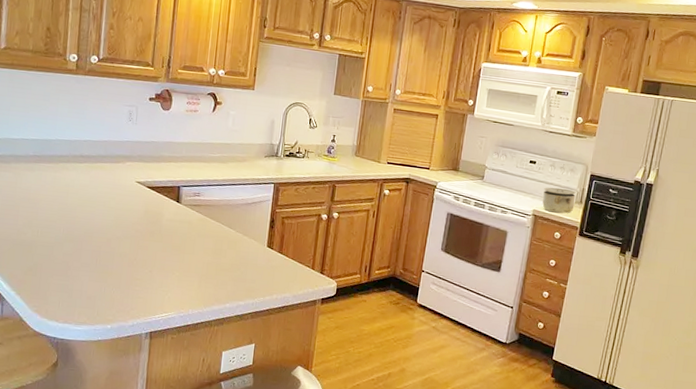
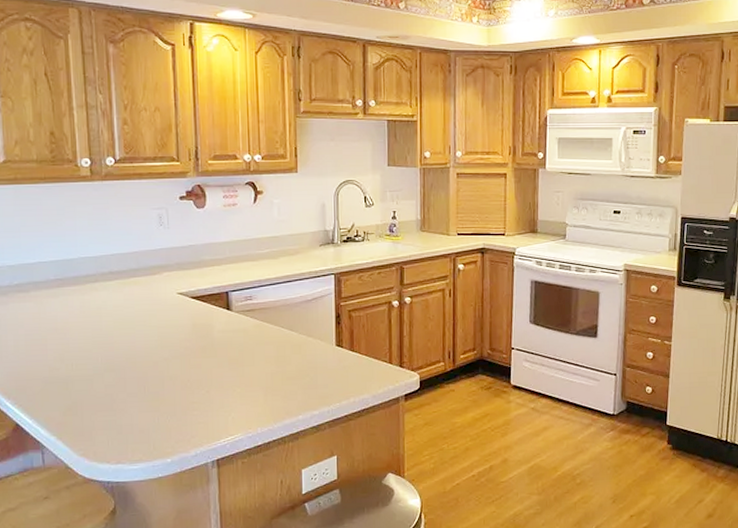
saucepan: present [542,187,576,214] -> none [633,236,668,264]

